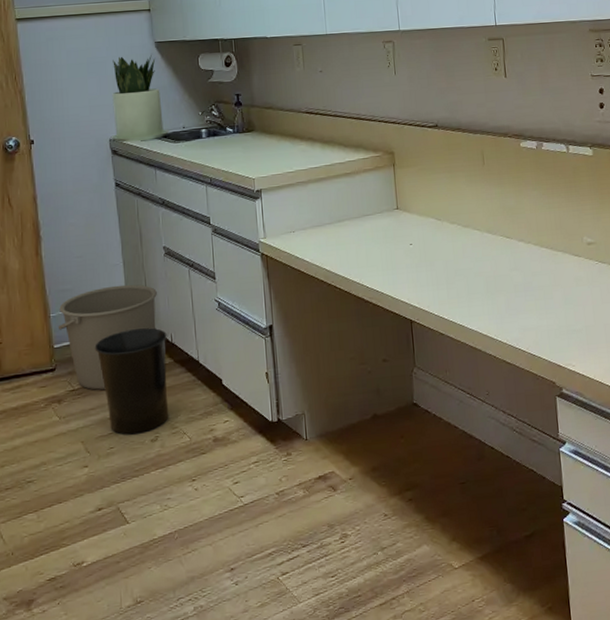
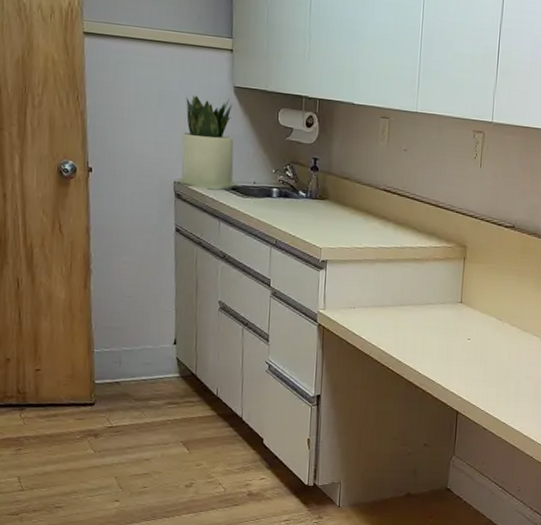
bucket: present [57,284,157,390] -> none [100,331,207,431]
waste bin: present [94,328,169,435] -> none [137,377,213,478]

